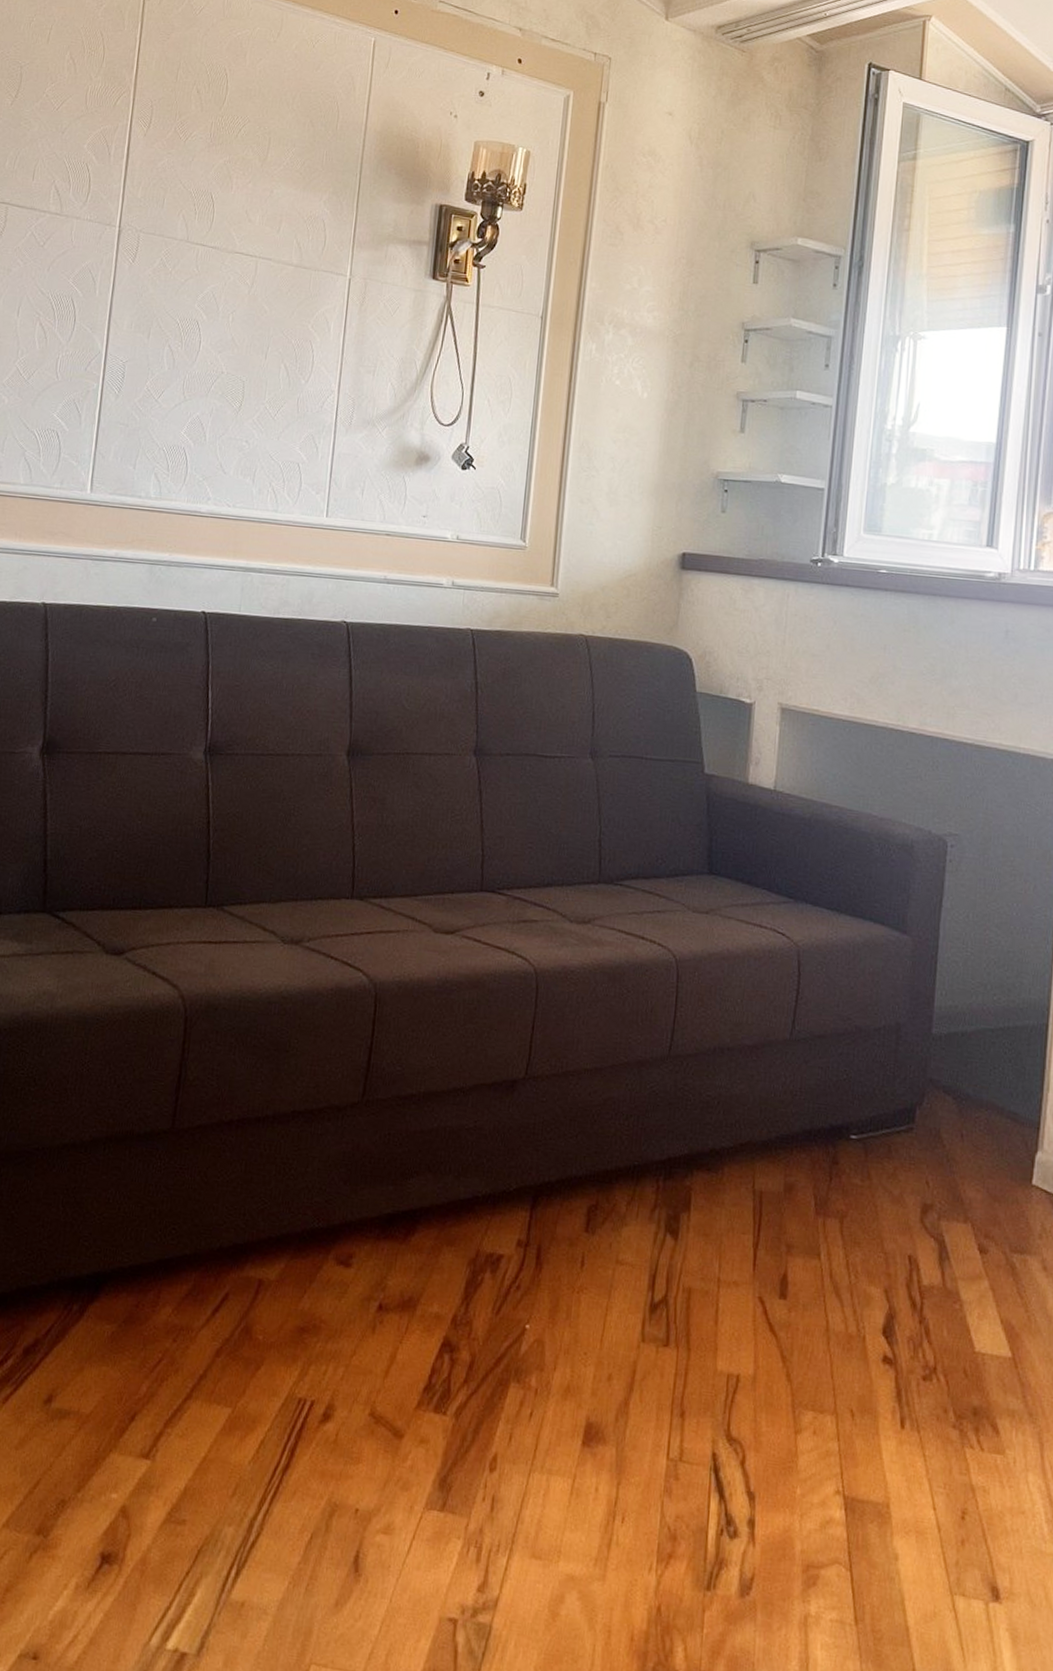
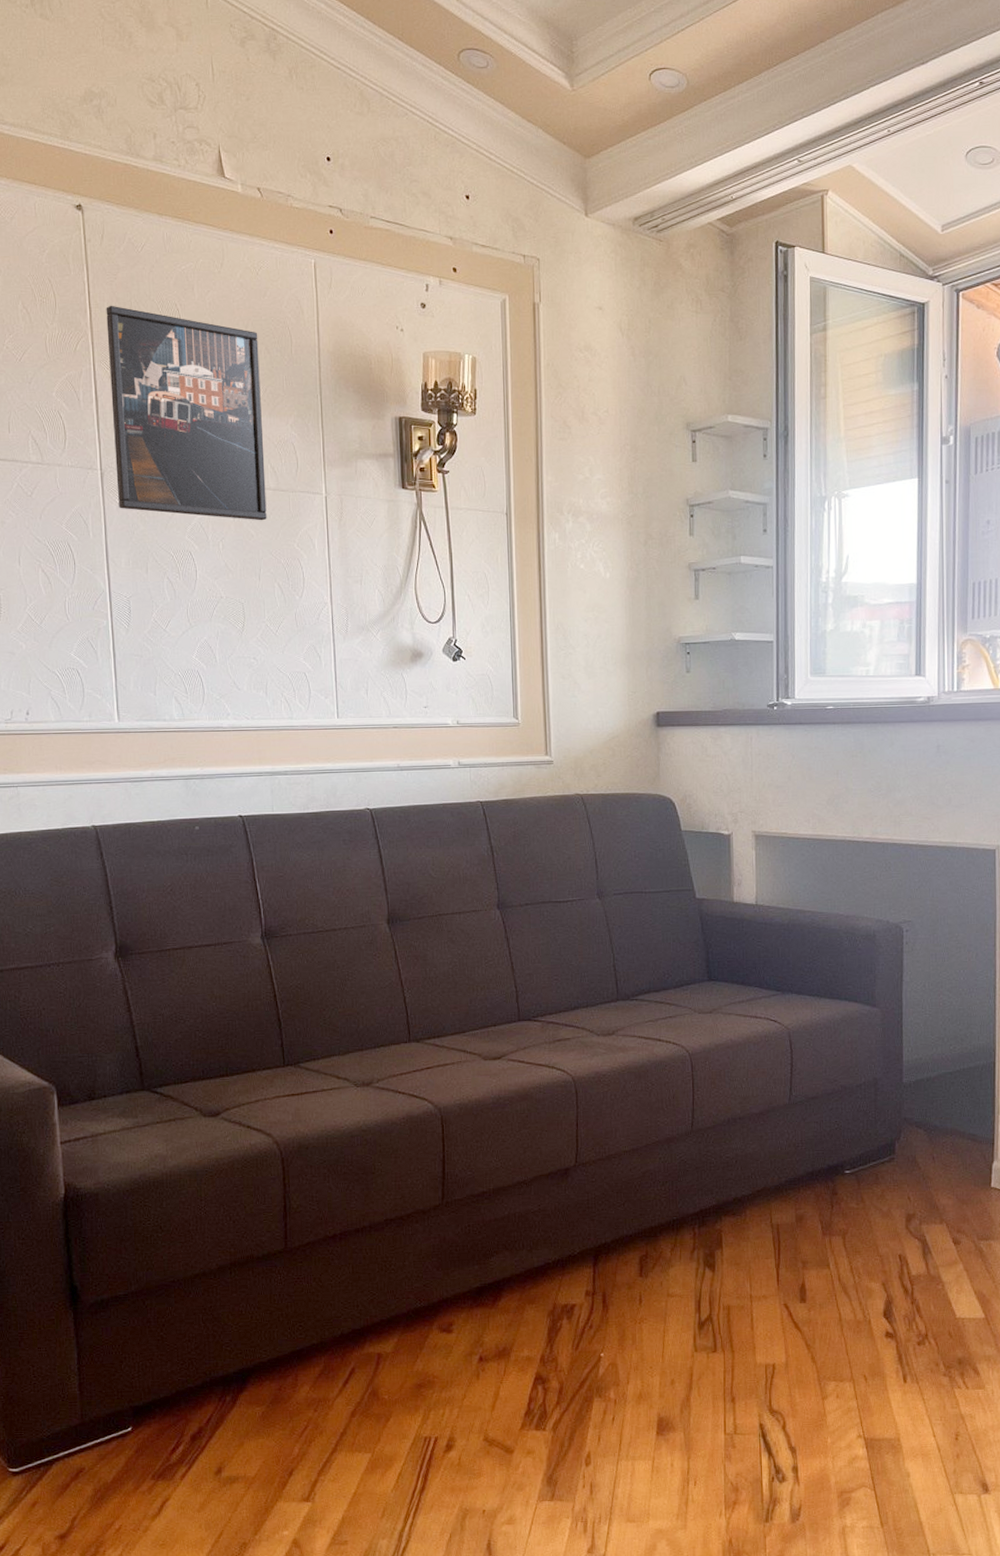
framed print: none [131,63,305,297] -> present [106,305,267,521]

